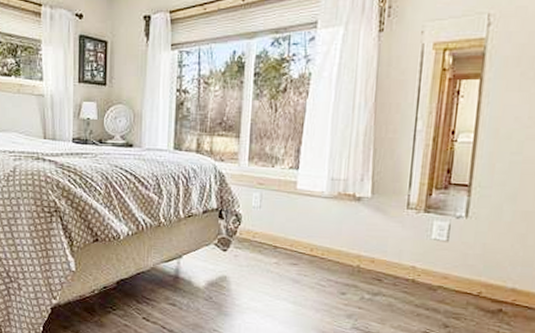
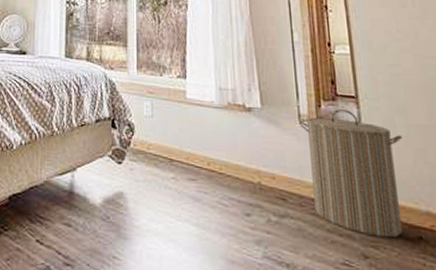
laundry hamper: none [406,197,506,311] -> present [298,109,403,238]

